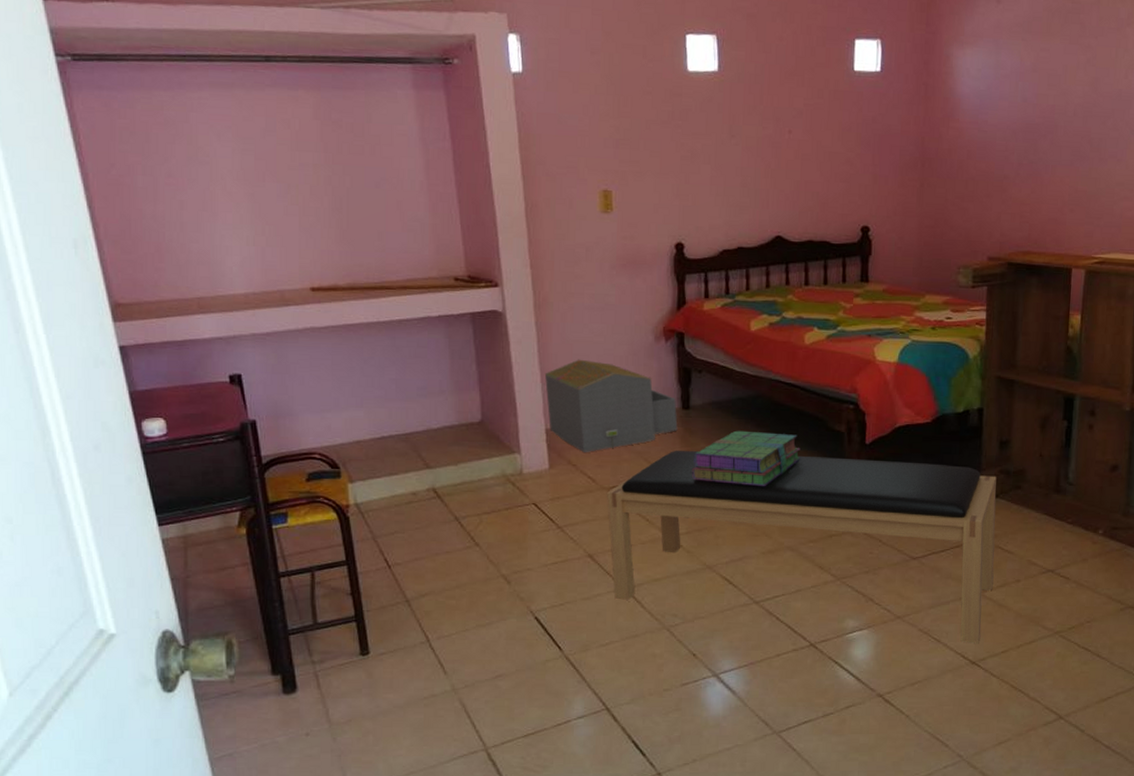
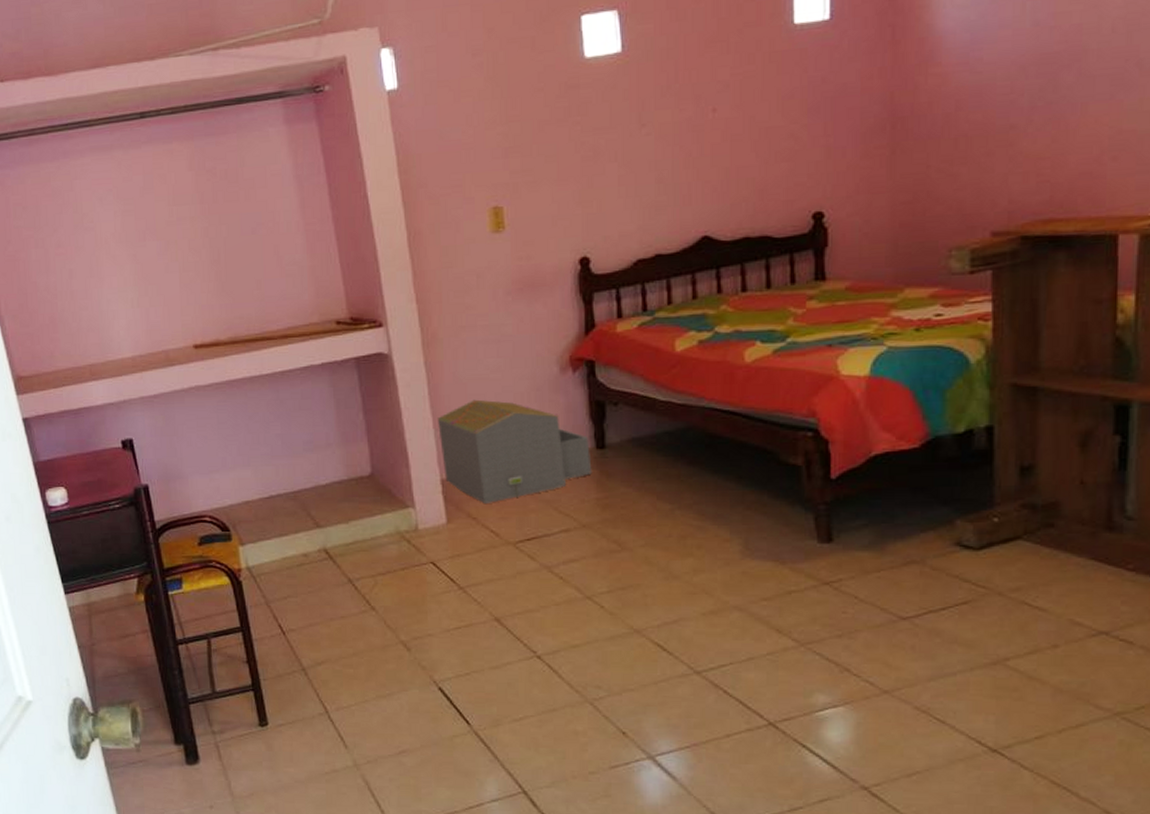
bench: present [607,450,997,643] -> none [513,495,1019,726]
stack of books: present [691,430,801,486] -> none [610,470,747,535]

